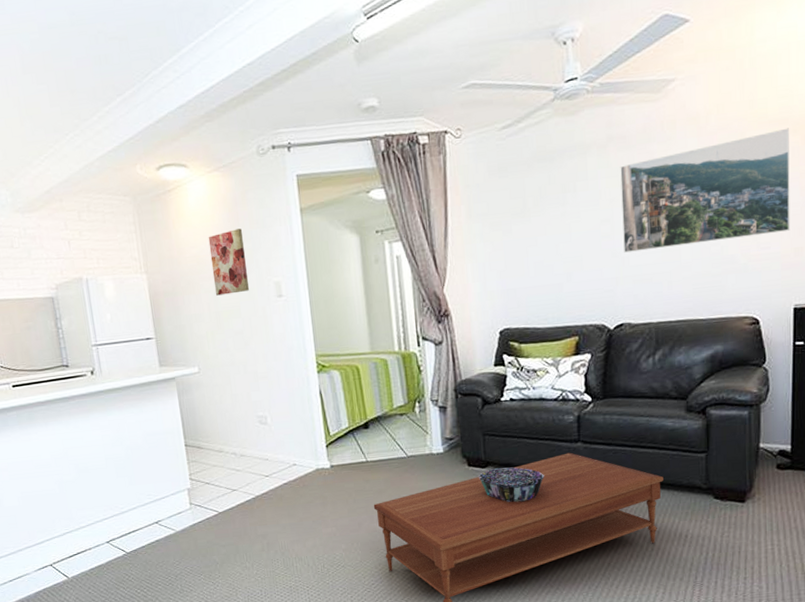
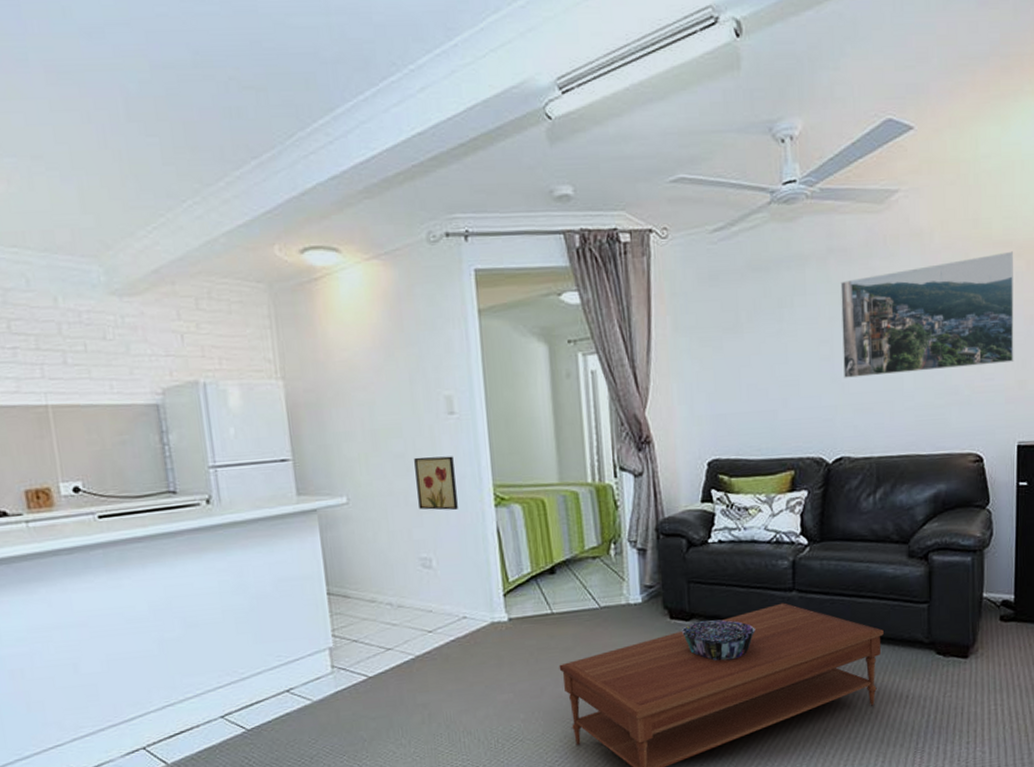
wall art: present [208,228,250,296] -> none [363,330,414,410]
wall art: none [251,331,287,377] -> present [414,456,458,510]

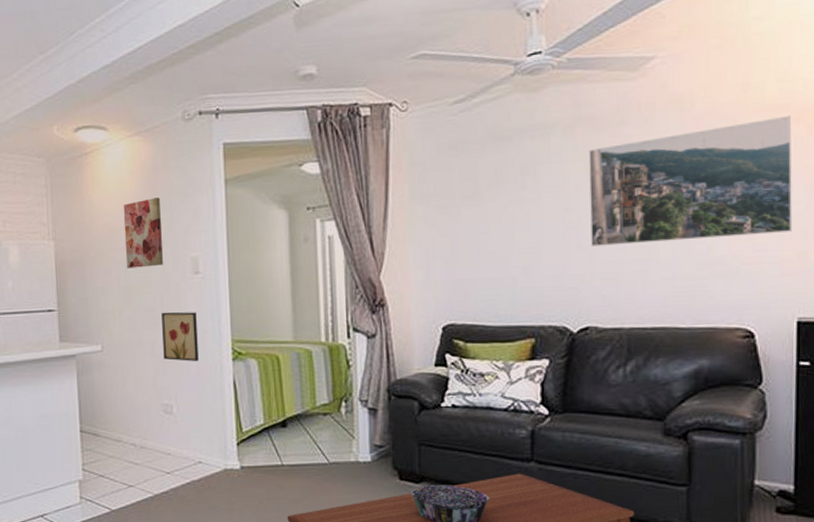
wall art: none [363,330,414,410] -> present [123,197,164,268]

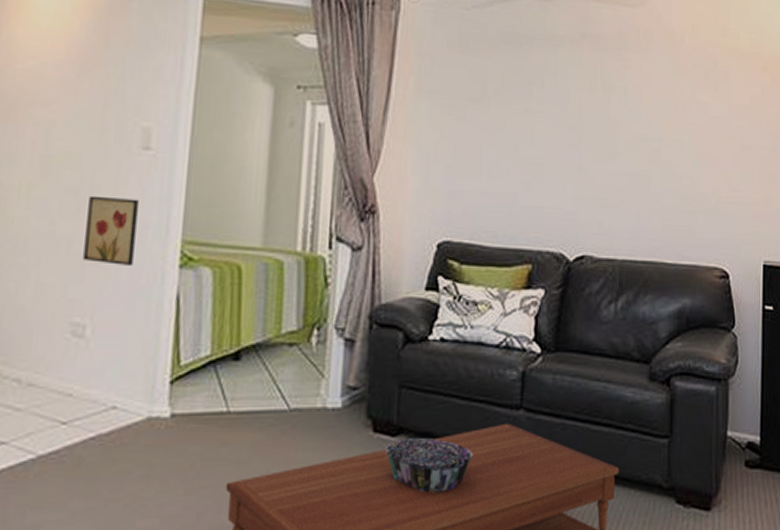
wall art: present [123,197,164,268] -> none [48,45,111,134]
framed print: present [589,115,793,246] -> none [591,64,760,176]

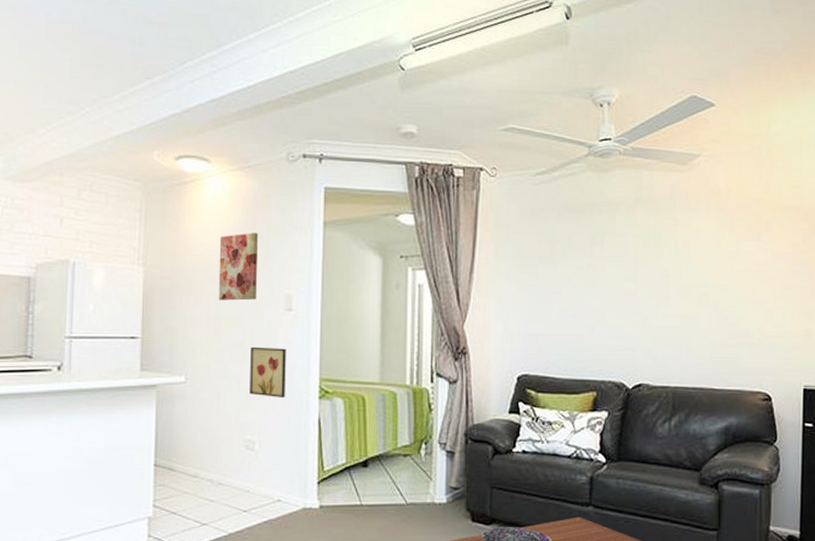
wall art: none [48,45,111,134] -> present [218,233,258,301]

